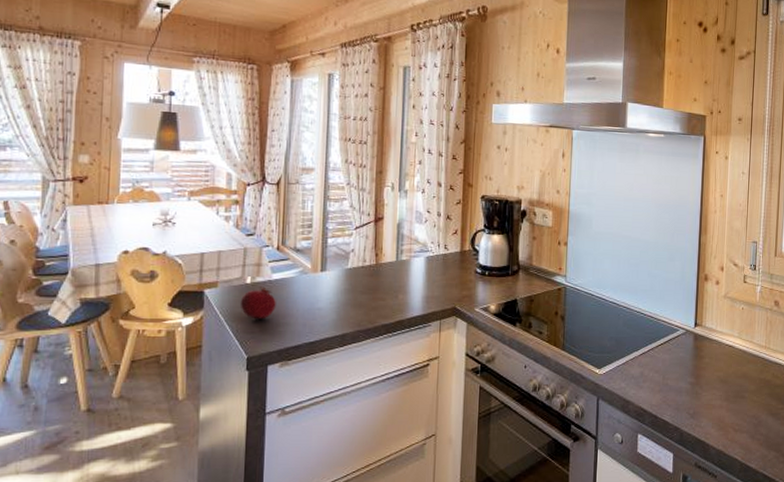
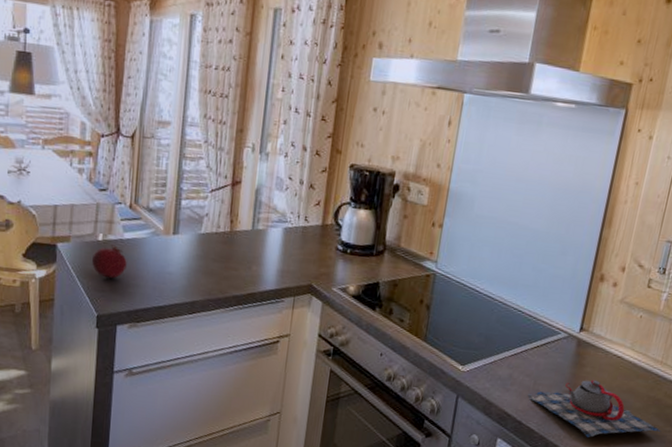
teapot: none [659,369,776,423] -> present [527,379,662,438]

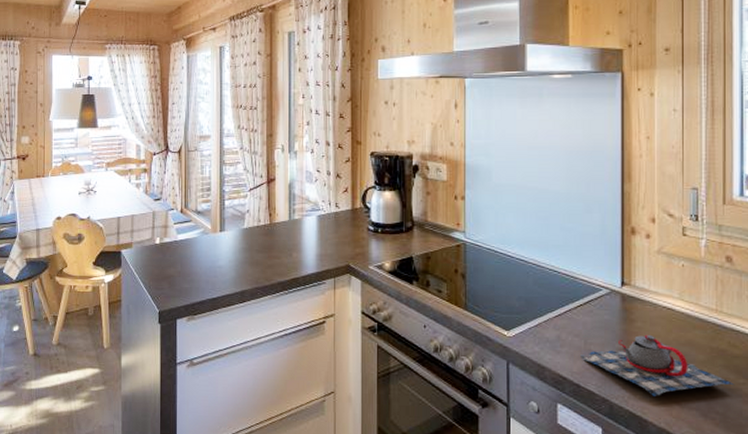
fruit: present [91,245,127,279] -> none [151,246,182,277]

